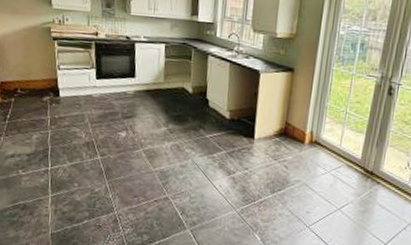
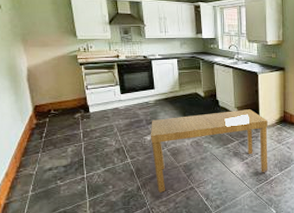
dining table: none [125,113,265,199] -> present [151,109,268,193]

